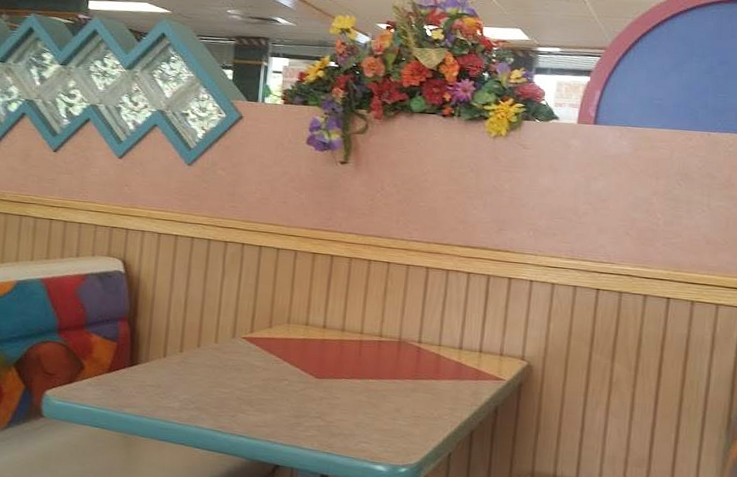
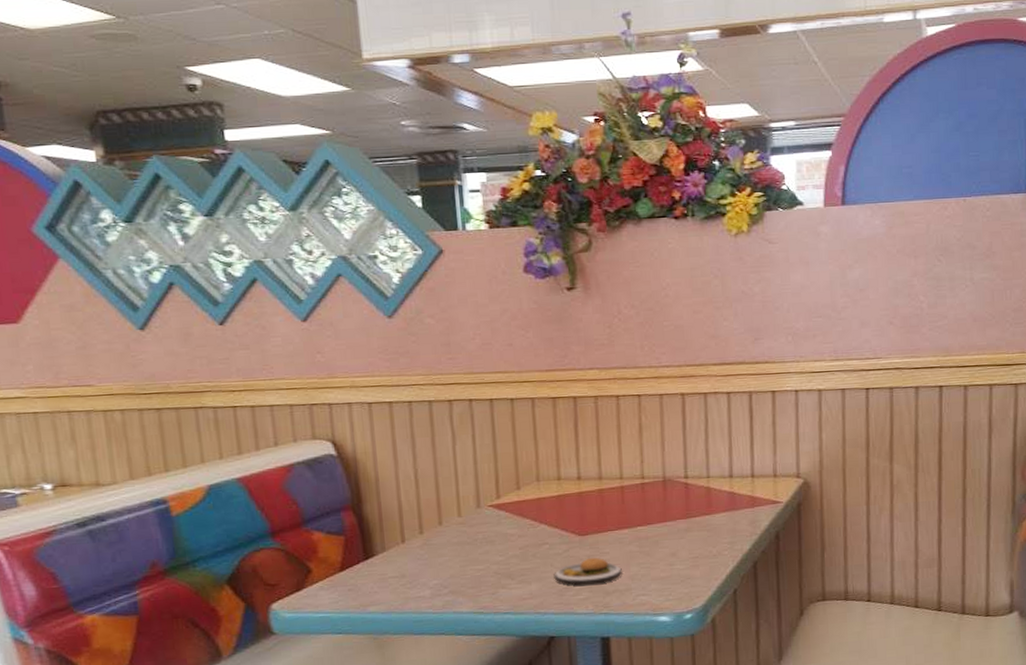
hamburger: none [288,399,349,425] -> present [554,557,622,585]

